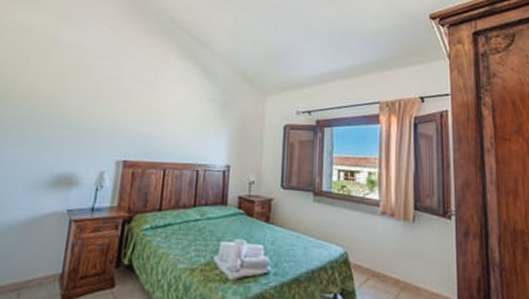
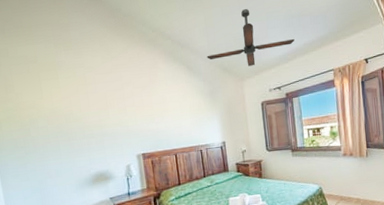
ceiling fan: none [228,16,336,81] -> present [207,8,295,66]

